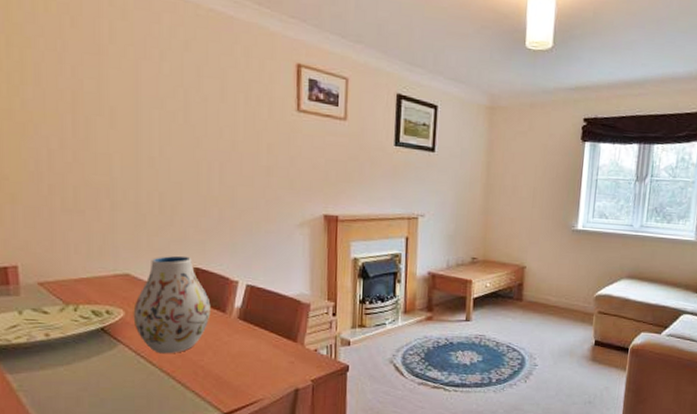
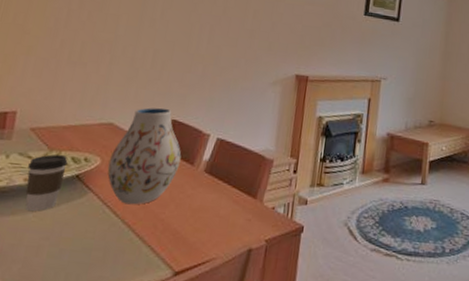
coffee cup: none [46,308,88,365] -> present [25,154,68,211]

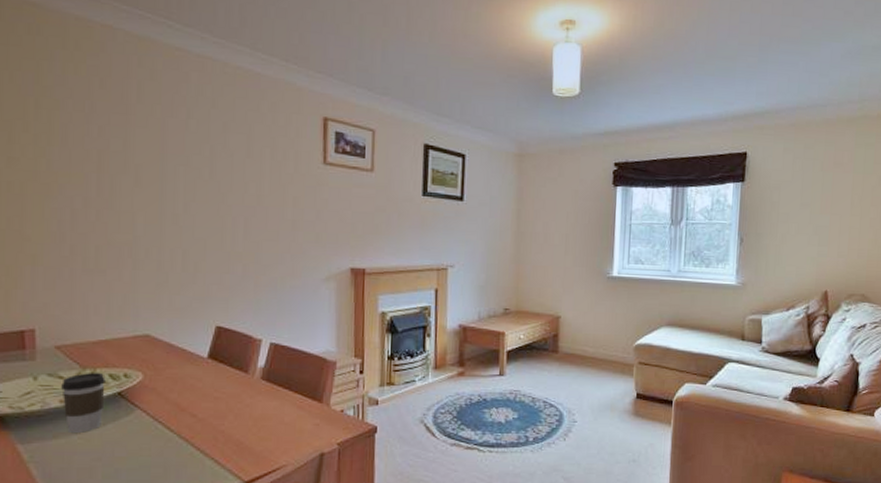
vase: present [107,107,182,205] -> none [152,314,233,419]

